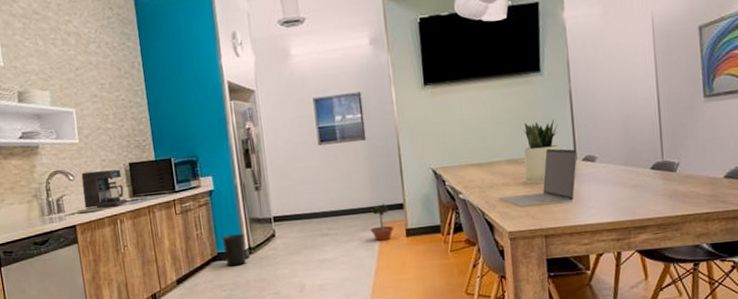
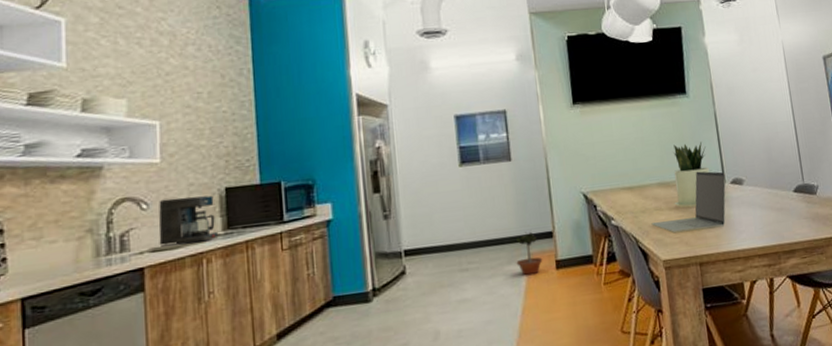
waste bin: present [221,233,246,267] -> none [339,271,369,314]

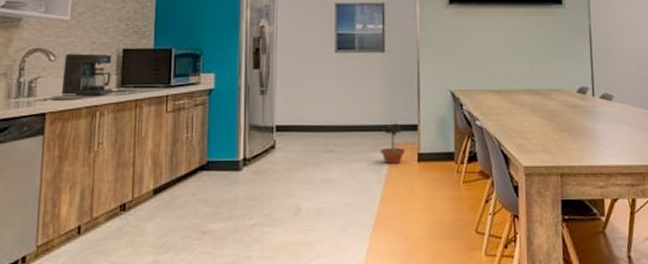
laptop: present [651,171,726,234] -> none [515,82,595,141]
planter: present [673,141,710,208] -> none [540,53,580,117]

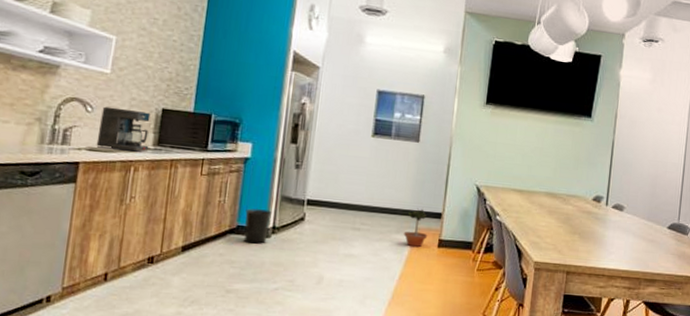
waste bin: none [214,140,241,179] -> present [243,208,272,244]

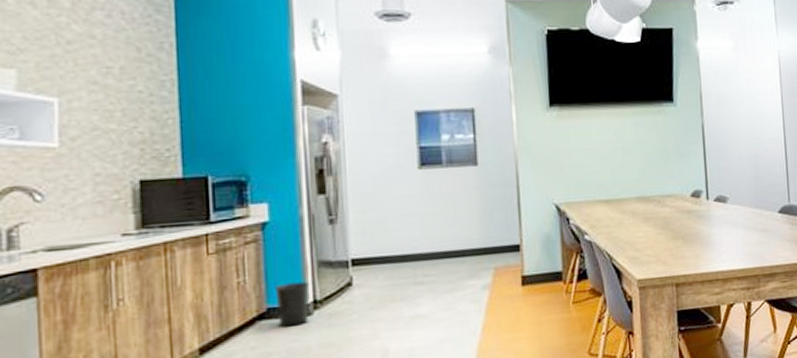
coffee maker: present [96,106,151,152] -> none [56,188,131,244]
potted tree: present [403,207,428,248] -> none [478,242,508,291]

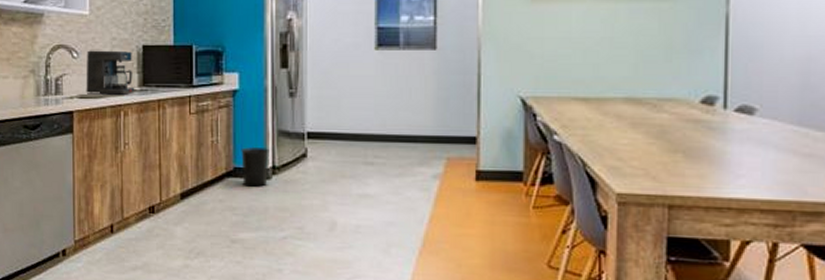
coffee maker: none [56,188,131,244] -> present [86,50,135,95]

